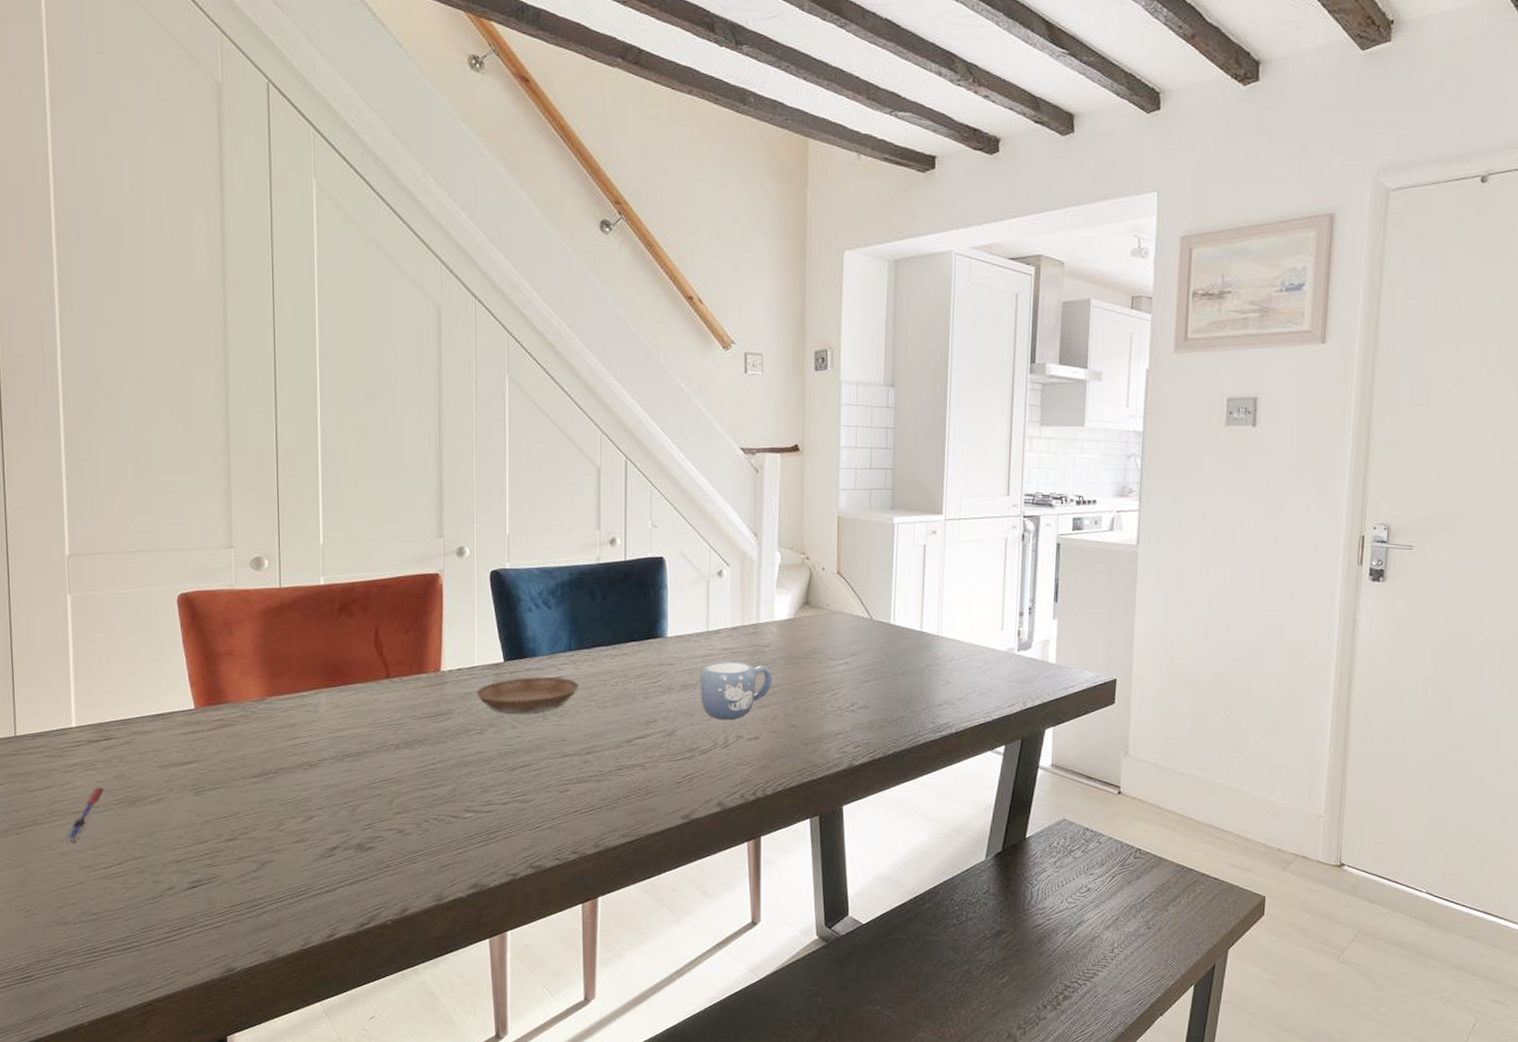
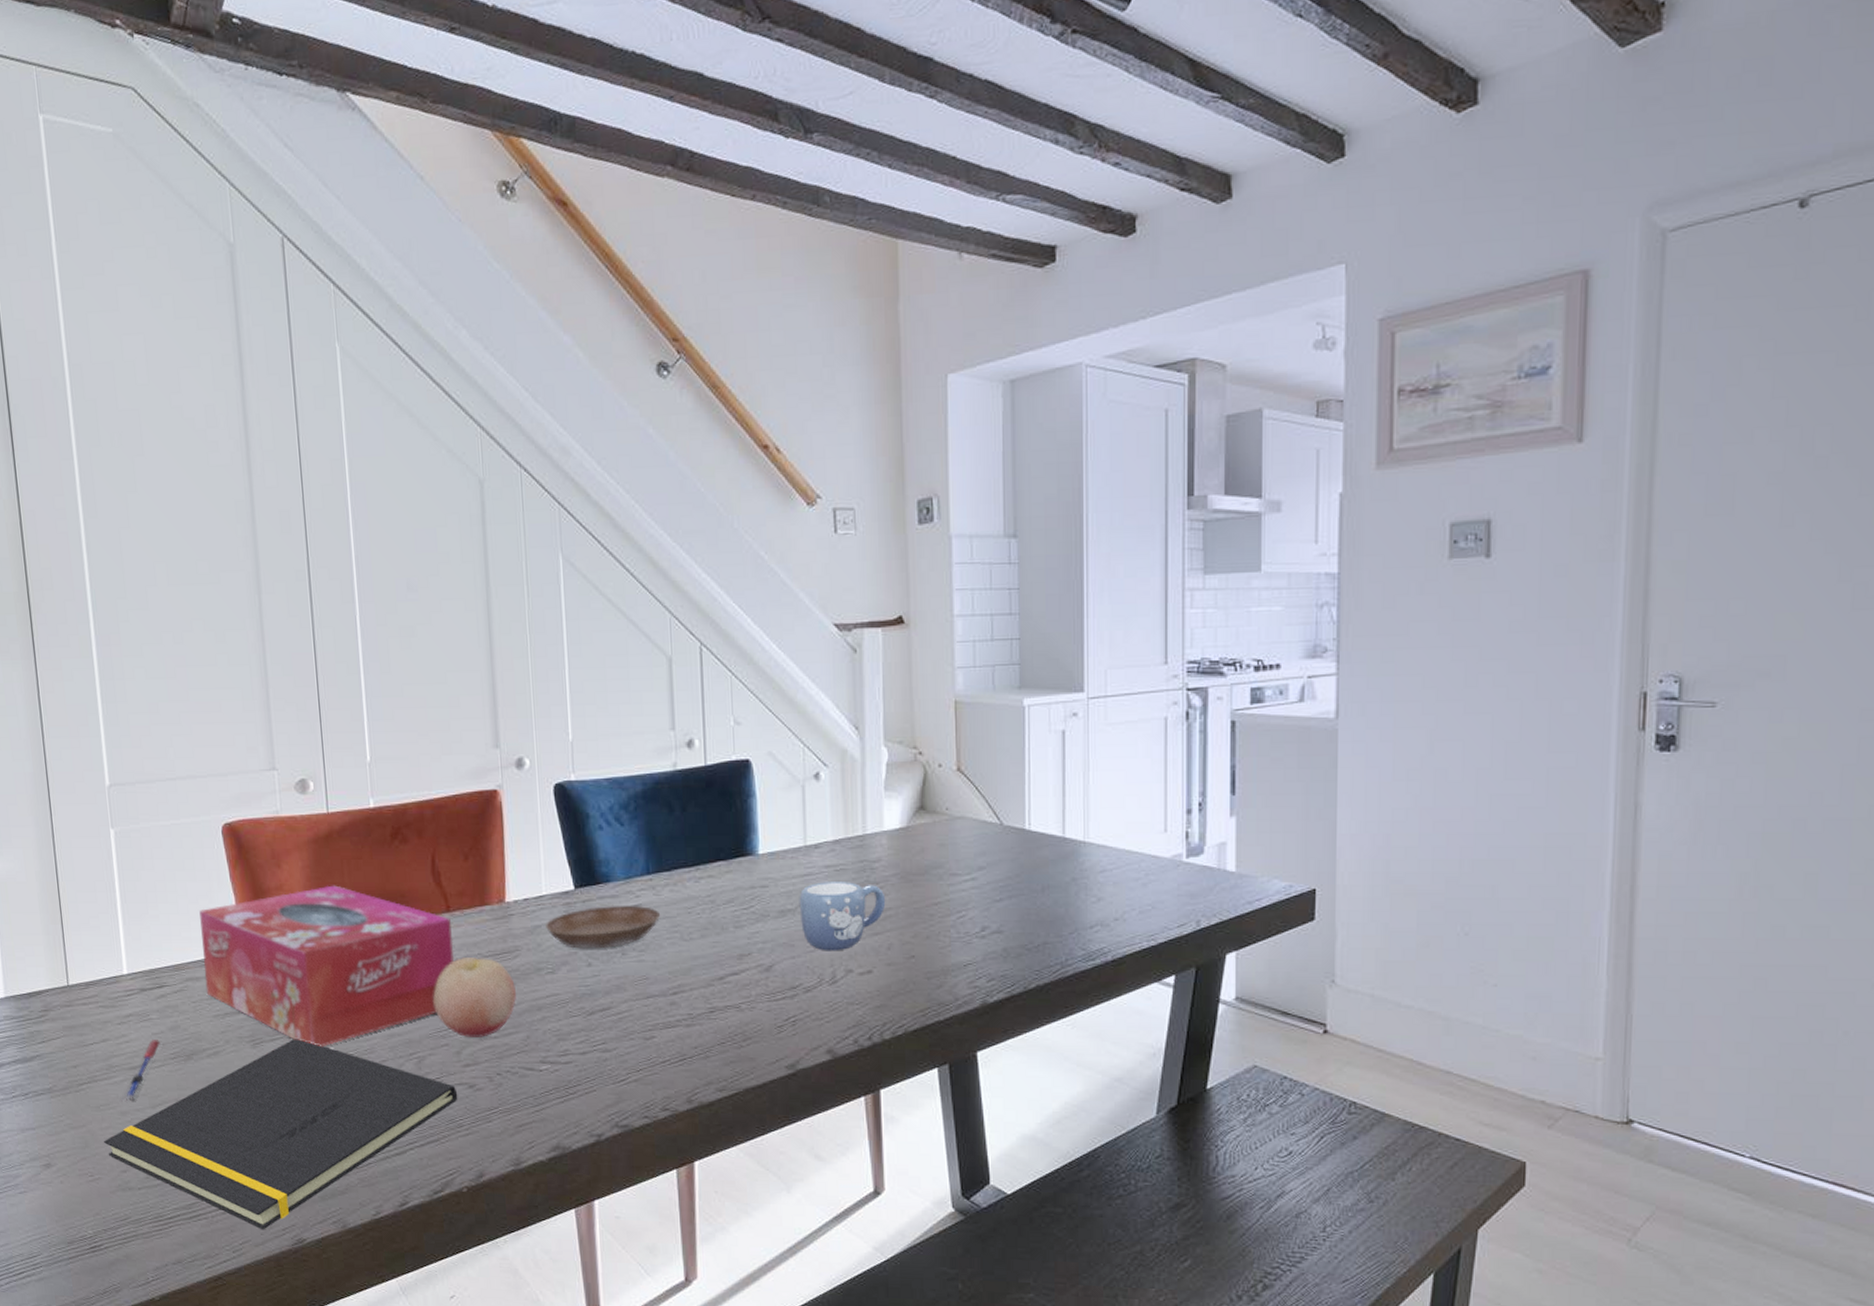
notepad: none [42,787,388,960] -> present [104,1037,458,1230]
tissue box: none [151,652,391,795] -> present [199,885,455,1046]
fruit: none [370,718,446,789] -> present [433,958,516,1037]

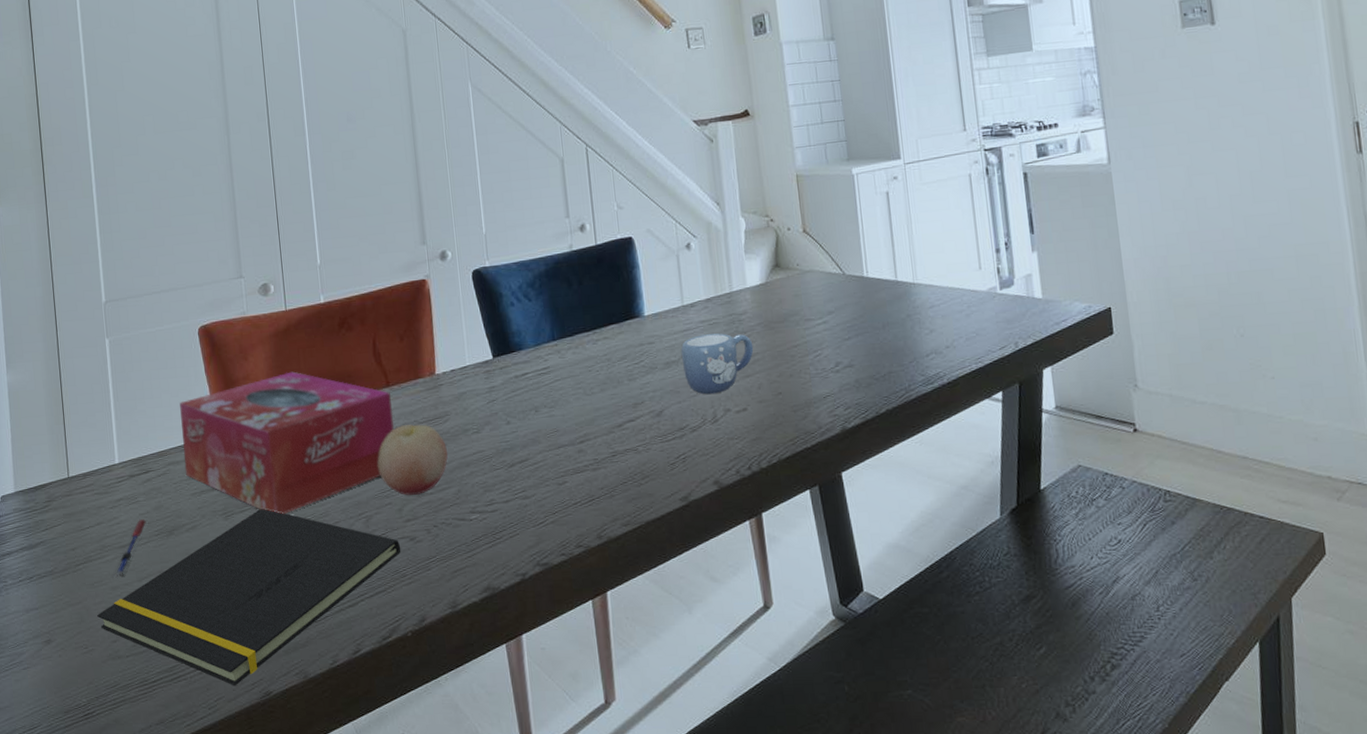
saucer: present [546,905,661,949] -> none [470,368,566,410]

